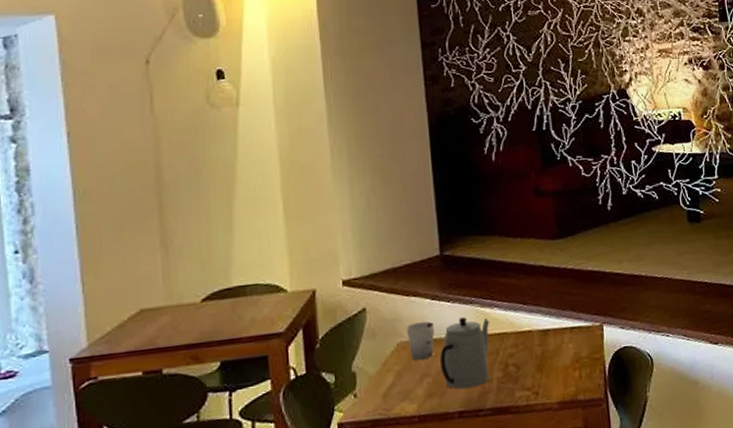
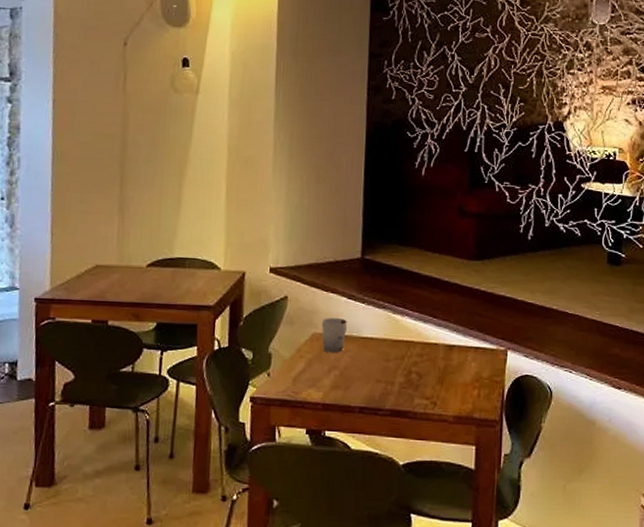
teapot: present [440,317,490,389] -> none [348,320,400,387]

